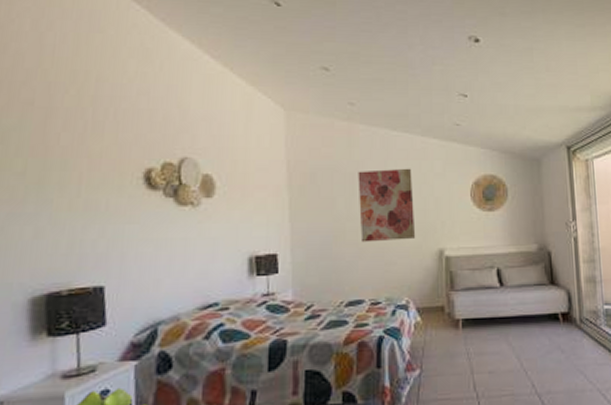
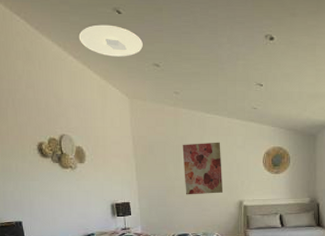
ceiling light: none [220,18,308,58] -> present [78,24,143,57]

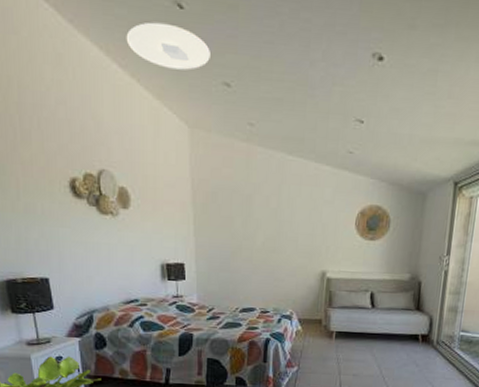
wall art: present [182,142,224,195] -> none [254,193,304,261]

